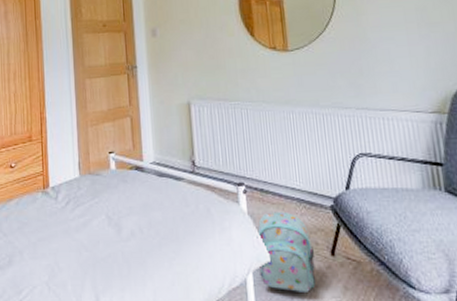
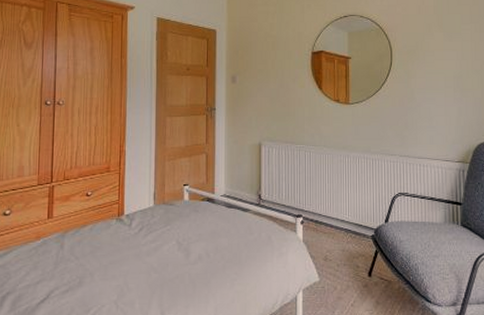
backpack: present [256,211,316,292] -> none [309,240,356,307]

